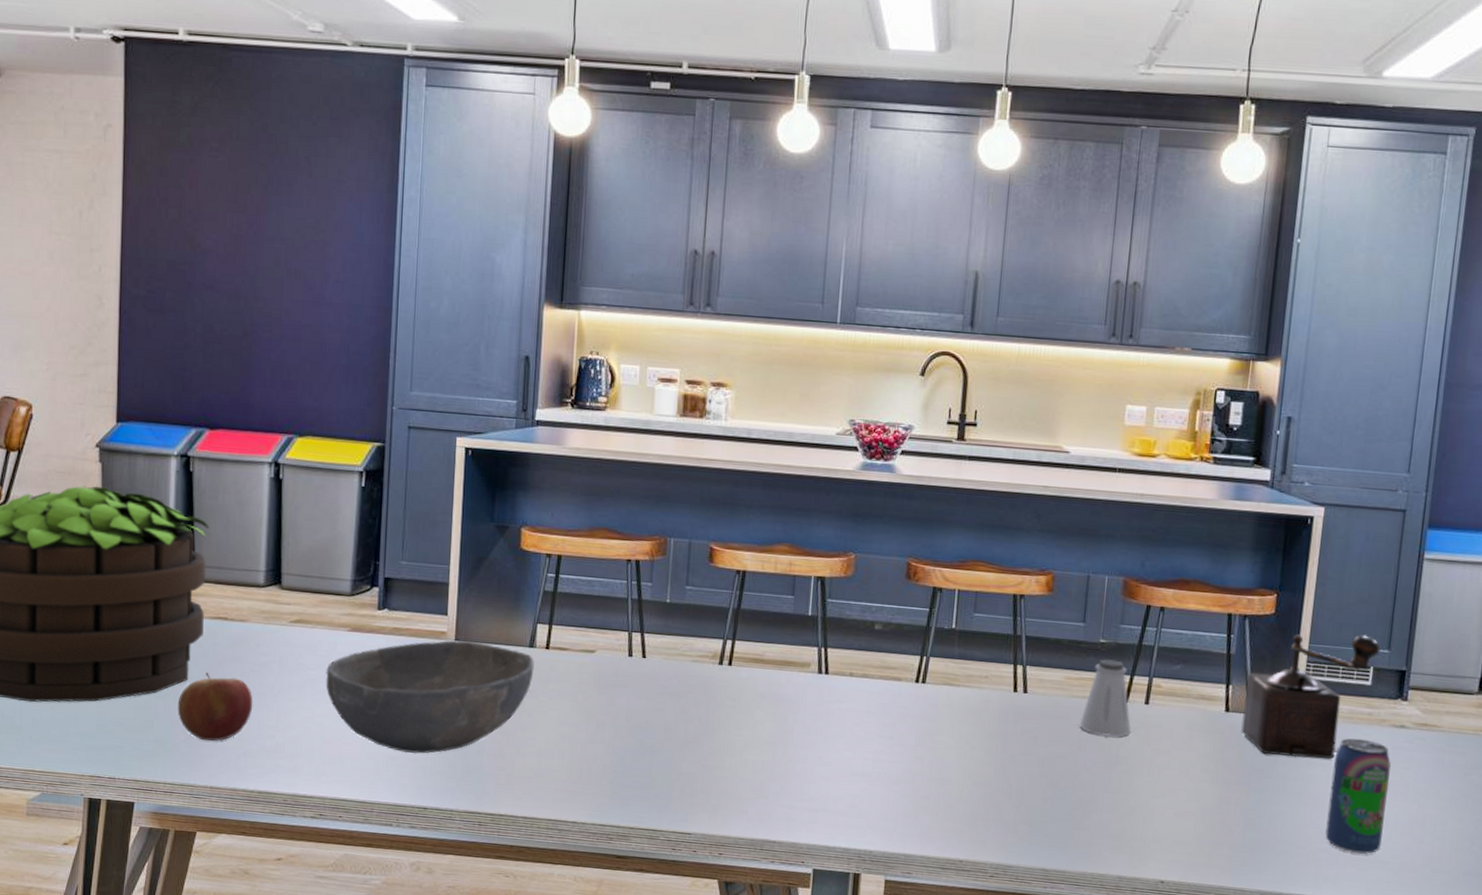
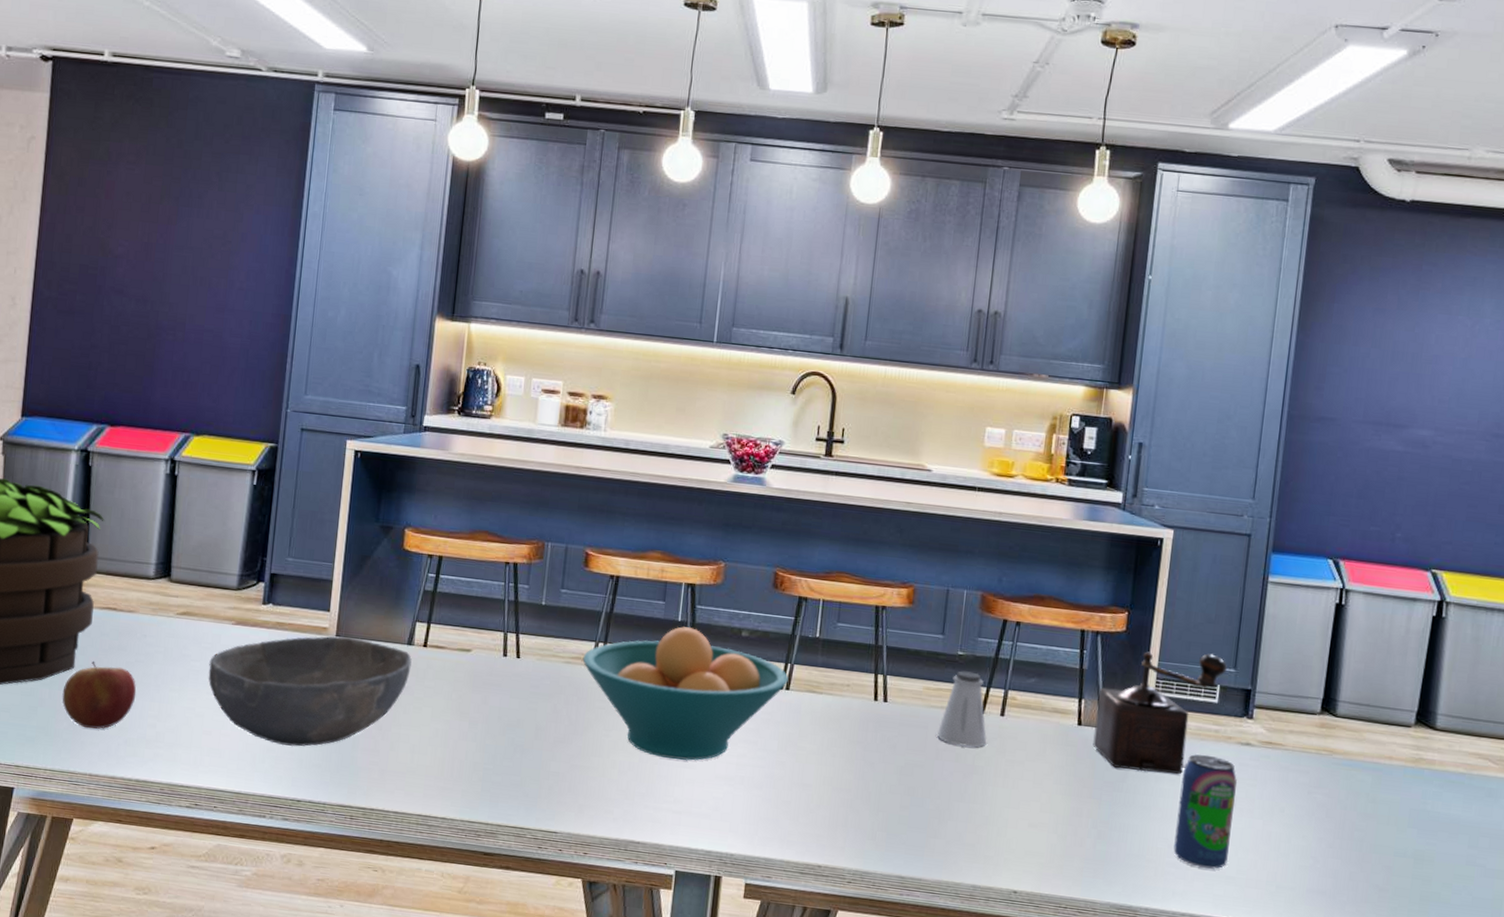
fruit bowl: none [710,621,924,758] -> present [582,626,789,761]

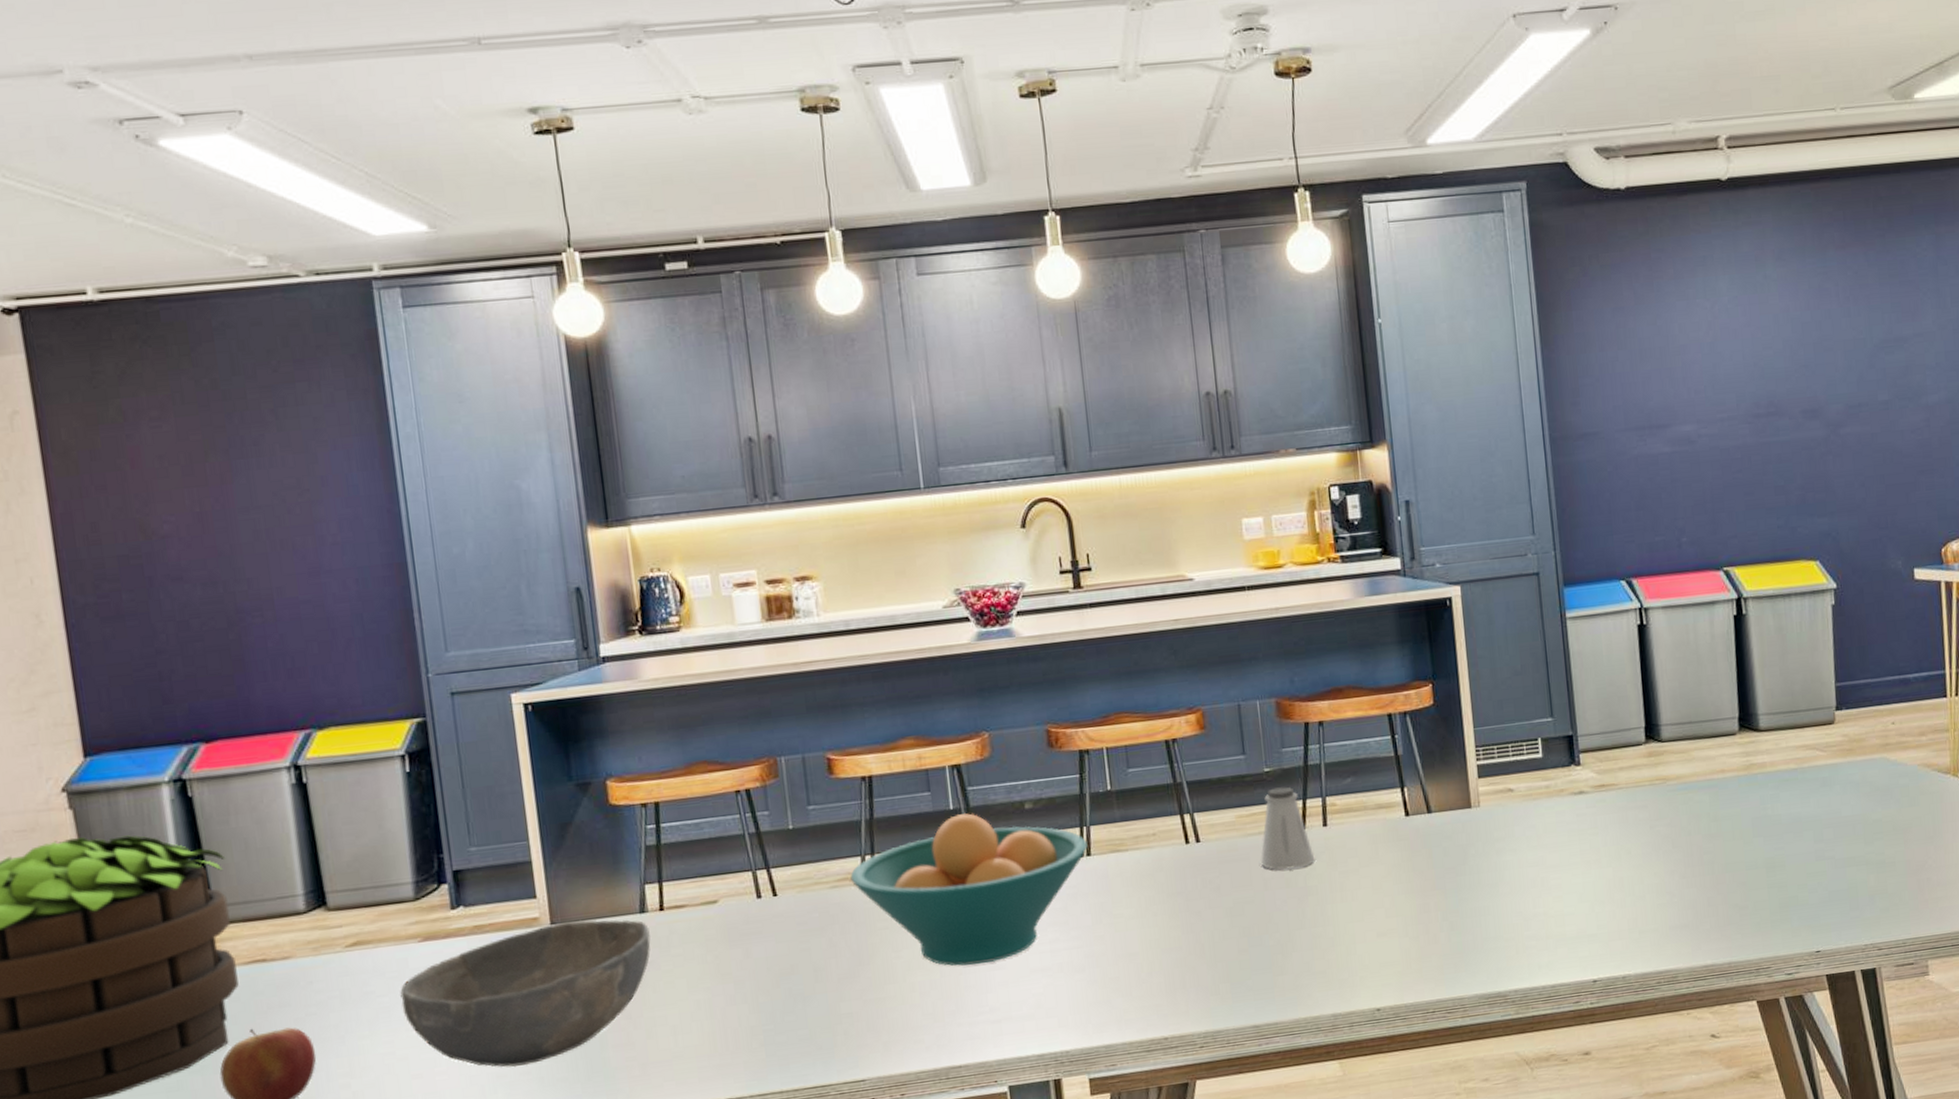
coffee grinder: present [1093,651,1227,775] -> none [1419,707,1544,851]
beverage can: present [1173,754,1237,869] -> none [1522,813,1586,933]

